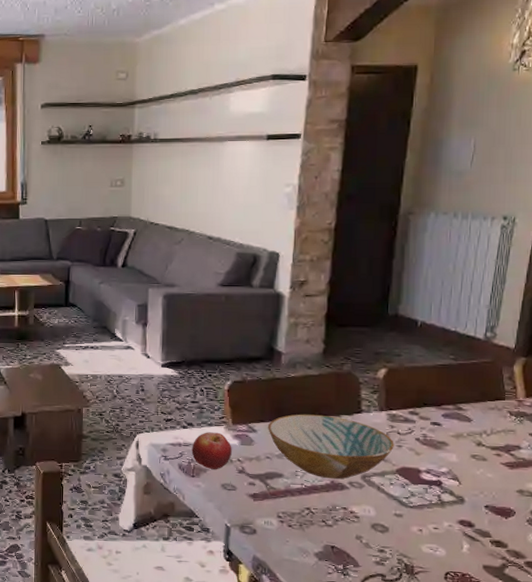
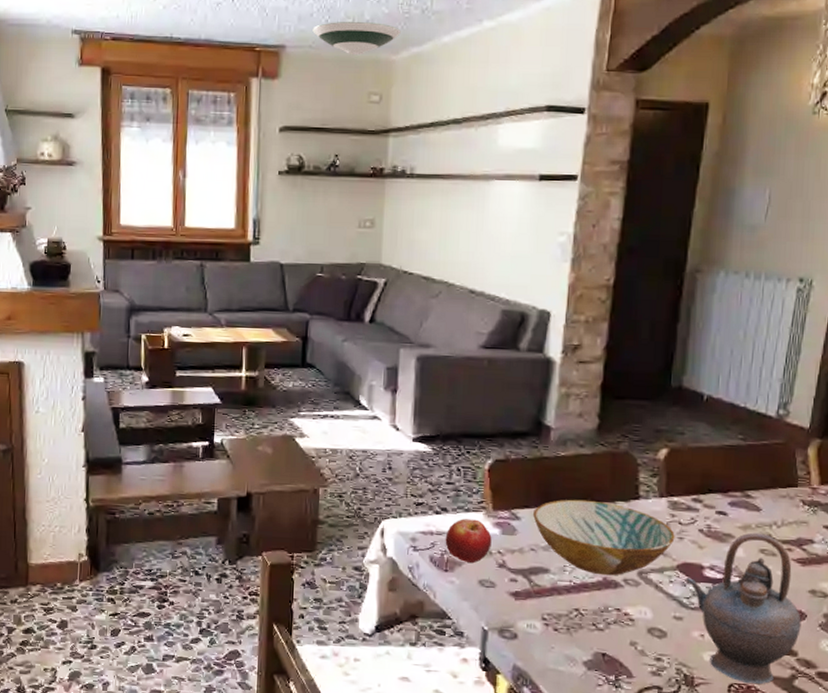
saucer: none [67,10,143,40] -> present [312,21,401,56]
teapot: none [404,440,511,572] -> present [685,532,801,684]

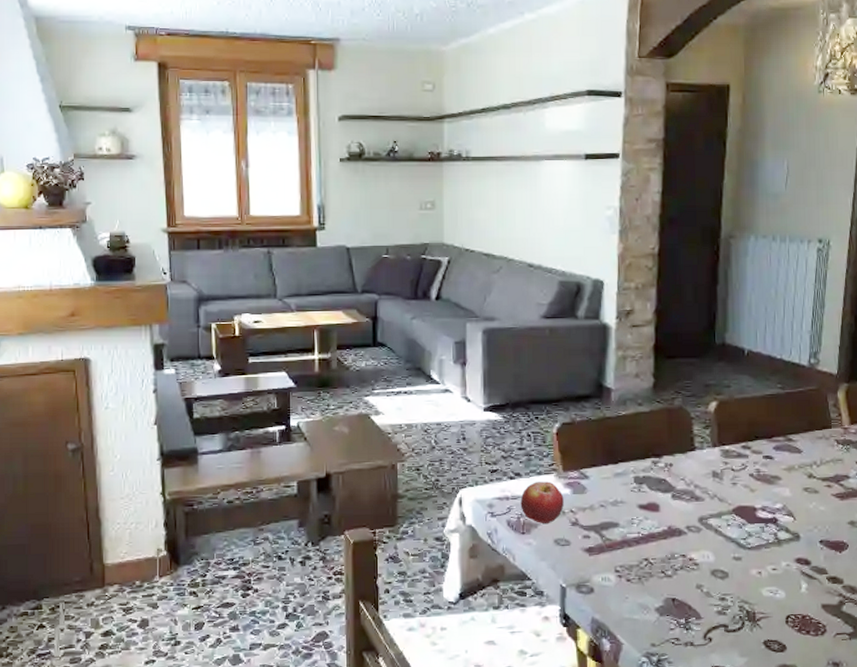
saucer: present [312,21,401,56] -> none [365,14,449,47]
bowl: present [533,499,675,576] -> none [601,454,729,525]
teapot: present [685,532,801,684] -> none [741,473,844,613]

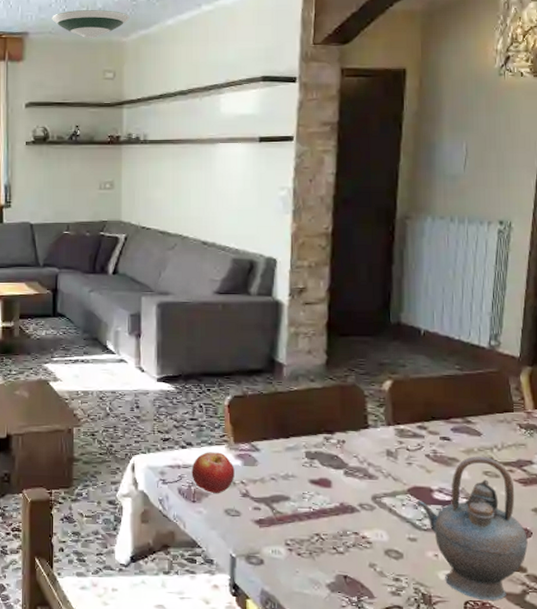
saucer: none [365,14,449,47] -> present [52,9,130,39]
teapot: none [741,473,844,613] -> present [416,456,528,600]

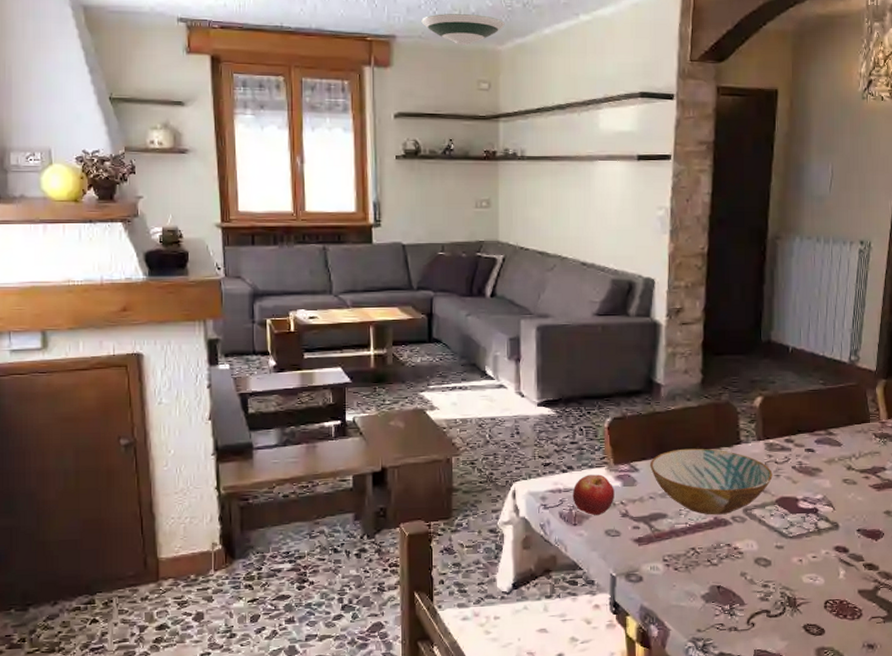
bowl: none [272,430,404,501] -> present [650,448,773,515]
teapot: present [416,456,528,600] -> none [783,465,880,598]

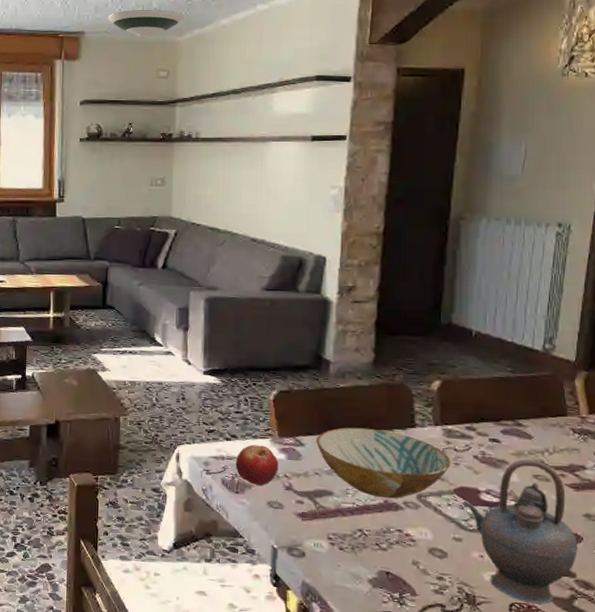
teapot: none [783,465,880,598] -> present [462,459,578,604]

